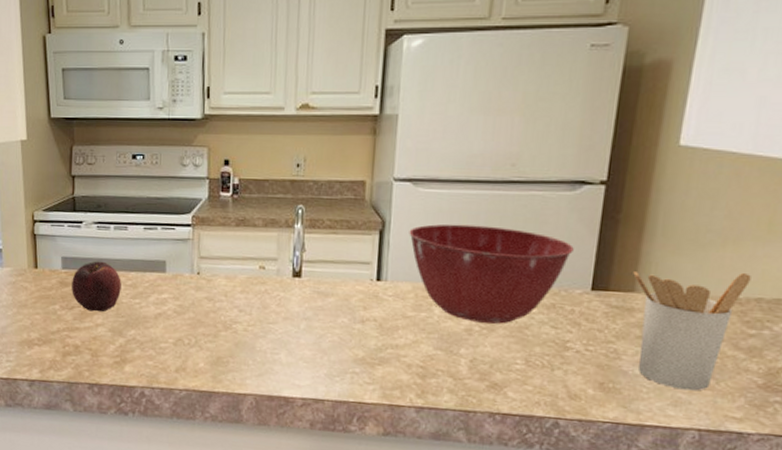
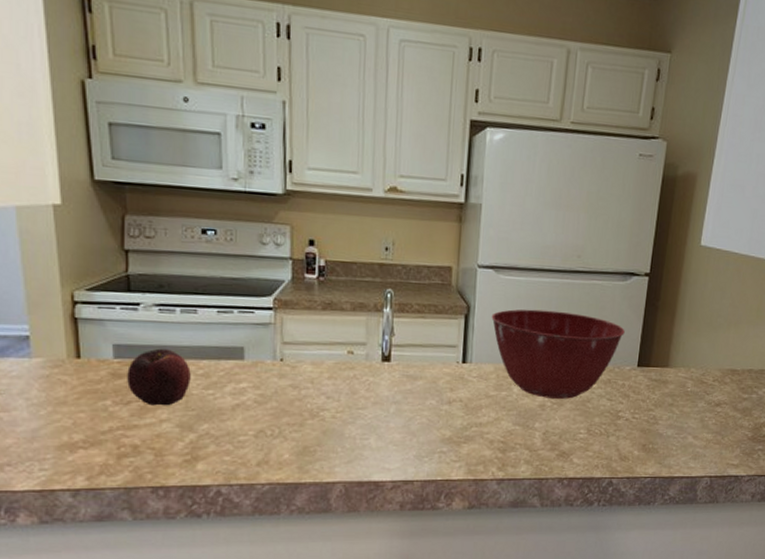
utensil holder: present [633,271,751,391] -> none [667,349,746,446]

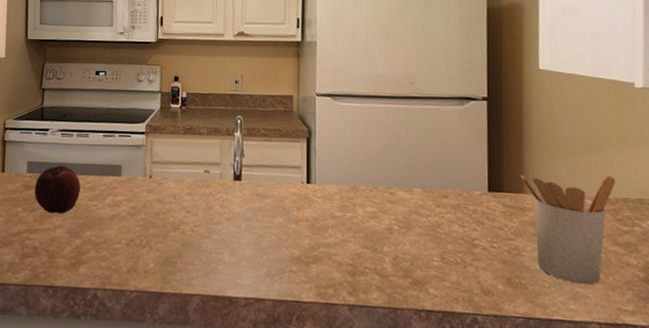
mixing bowl: present [491,309,625,399] -> none [332,133,469,223]
utensil holder: none [667,349,746,446] -> present [520,175,616,285]

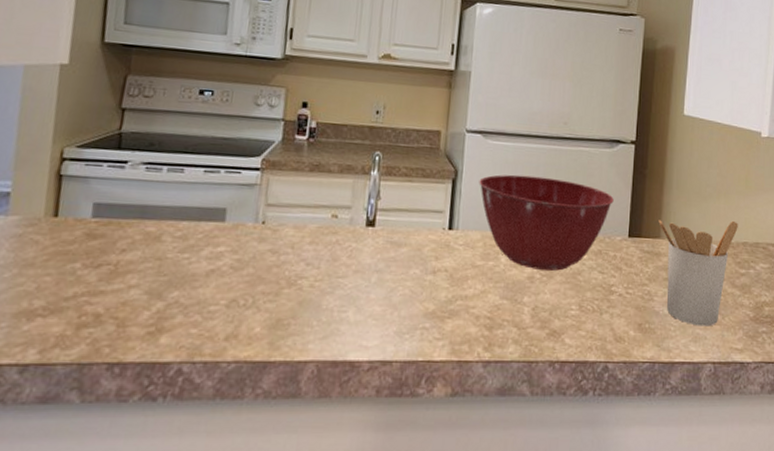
fruit: present [34,165,81,214] -> none [101,208,169,271]
mixing bowl: none [332,133,469,223] -> present [479,174,614,271]

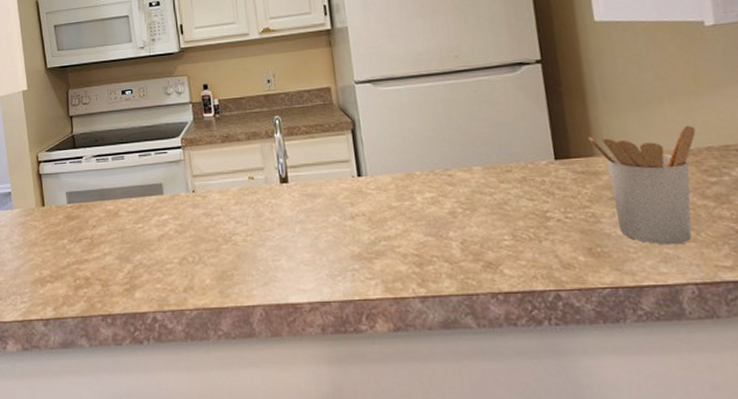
mixing bowl: present [479,174,614,271] -> none [378,112,529,204]

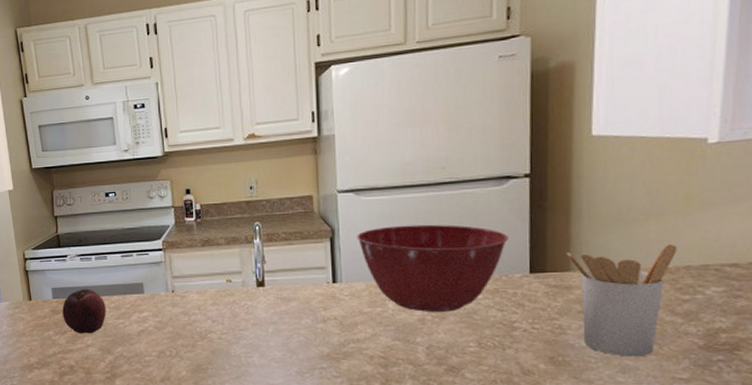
fruit: none [77,191,124,242] -> present [62,288,106,334]
mixing bowl: none [378,112,529,204] -> present [357,224,508,312]

